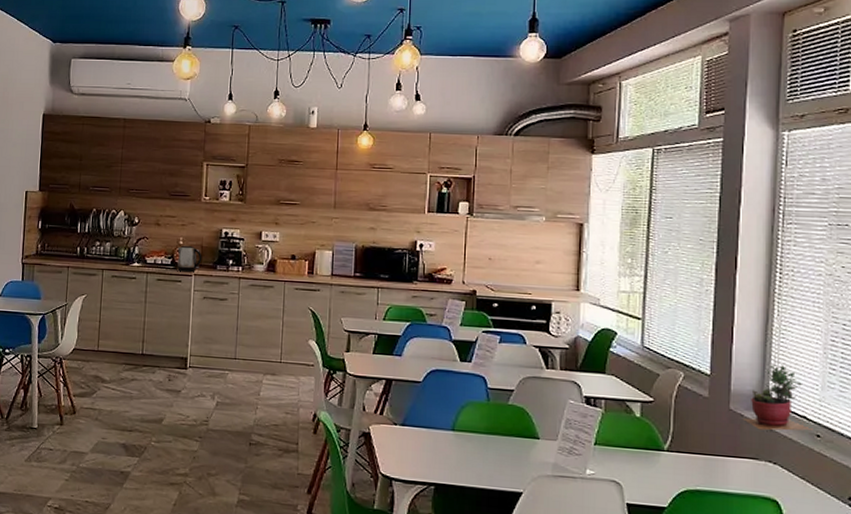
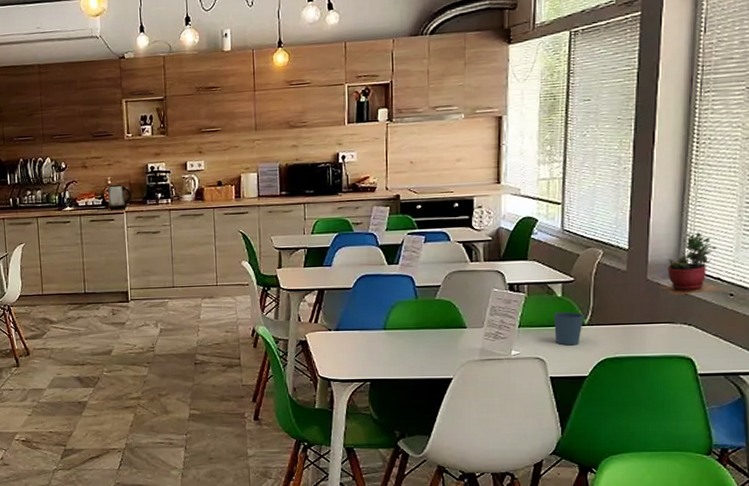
dixie cup: none [632,433,663,472] -> present [554,311,584,346]

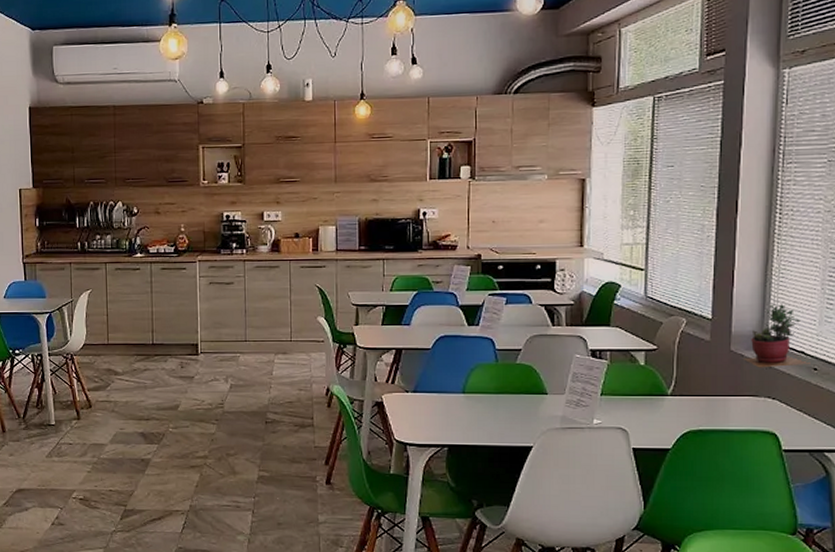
kettle: present [106,184,132,211] -> none [179,232,205,259]
dixie cup: present [554,311,584,346] -> none [637,380,667,416]

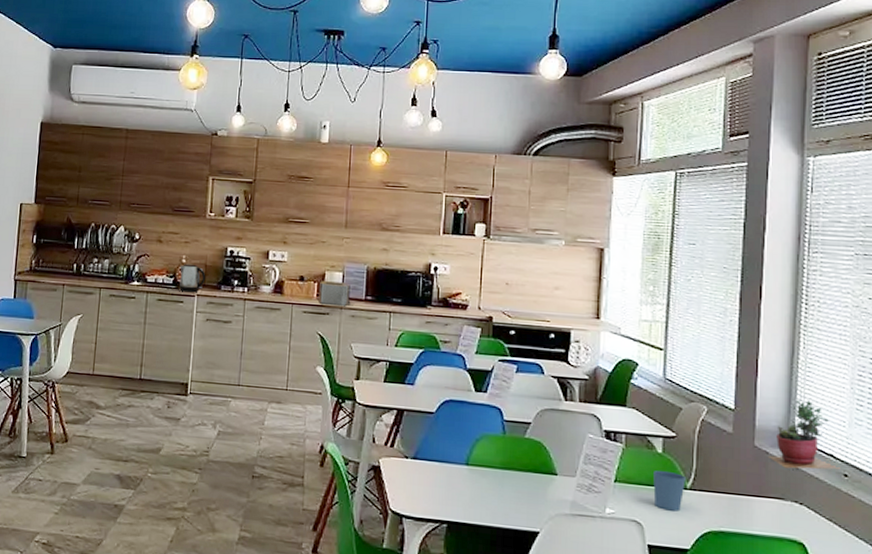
kettle: none [179,232,205,259] -> present [179,263,206,293]
toaster: none [314,235,345,259] -> present [318,281,352,307]
dixie cup: none [637,380,667,416] -> present [653,470,686,511]

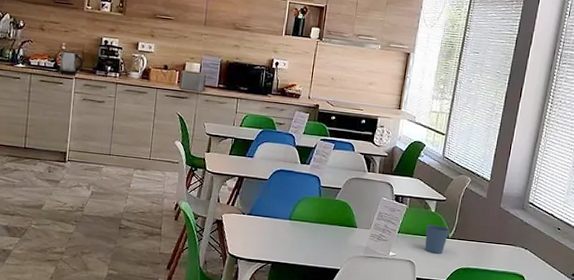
succulent plant: present [769,399,840,470] -> none [509,174,556,225]

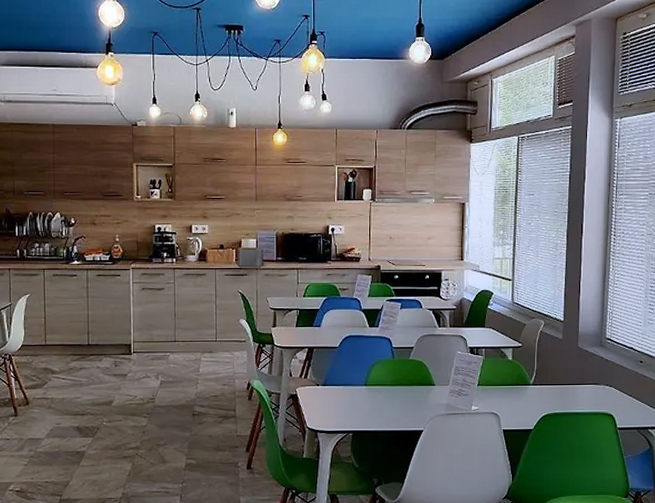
kettle: present [59,50,83,76] -> none [114,242,138,267]
dixie cup: present [425,224,449,254] -> none [506,373,529,403]

